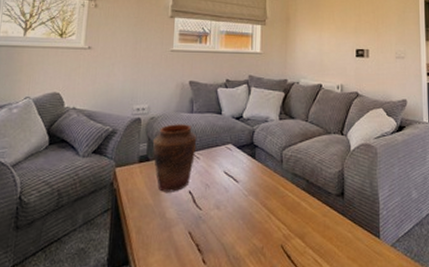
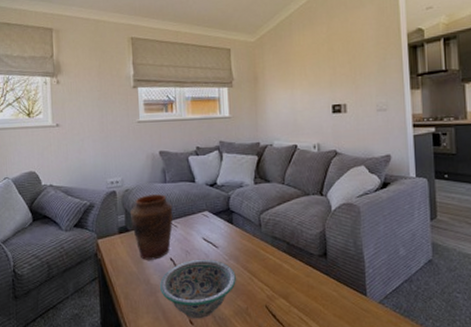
decorative bowl: none [175,193,254,258] -> present [160,259,236,319]

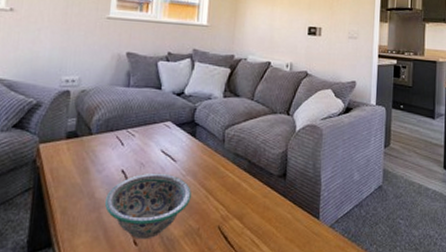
vase: present [130,194,173,260] -> none [82,98,133,171]

